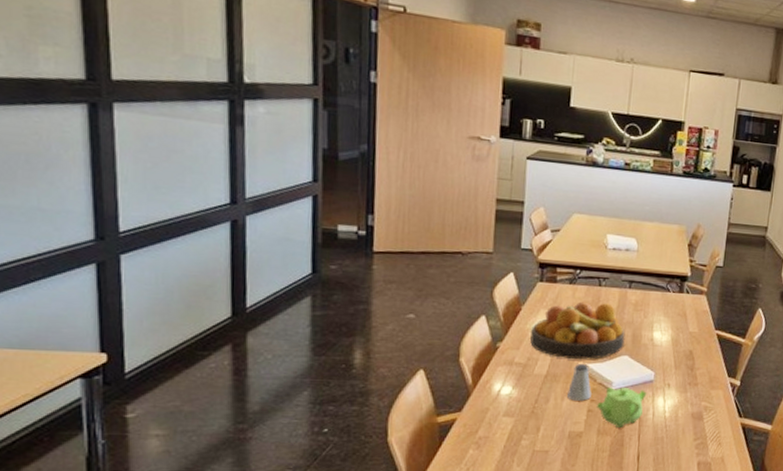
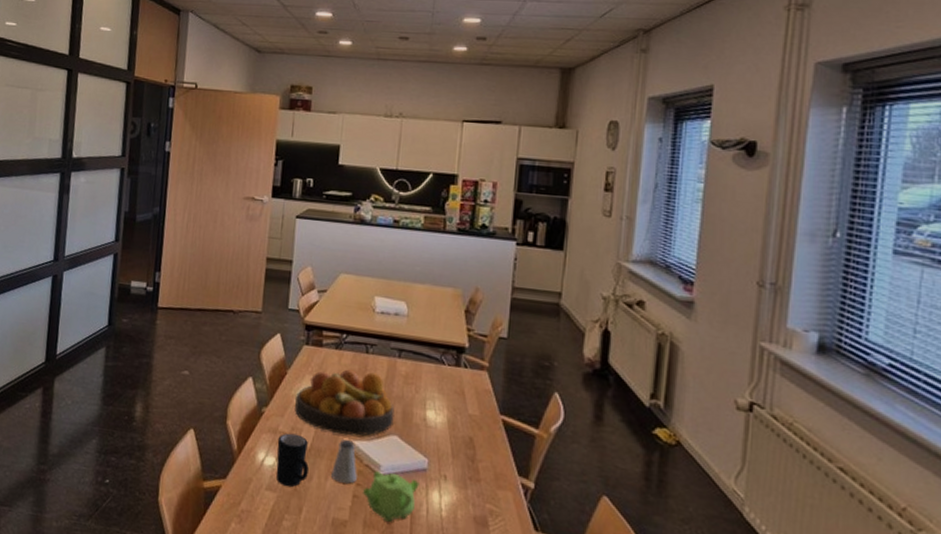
mug: none [513,363,545,410] -> present [276,433,309,487]

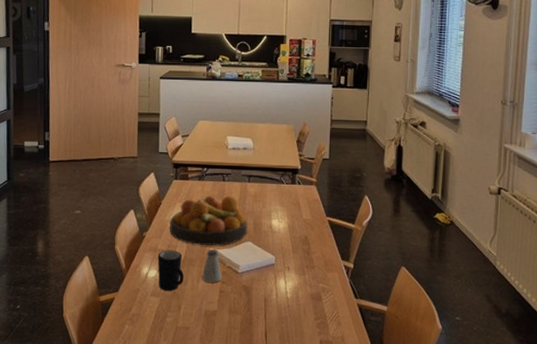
teapot: present [363,471,419,522] -> none [227,270,270,307]

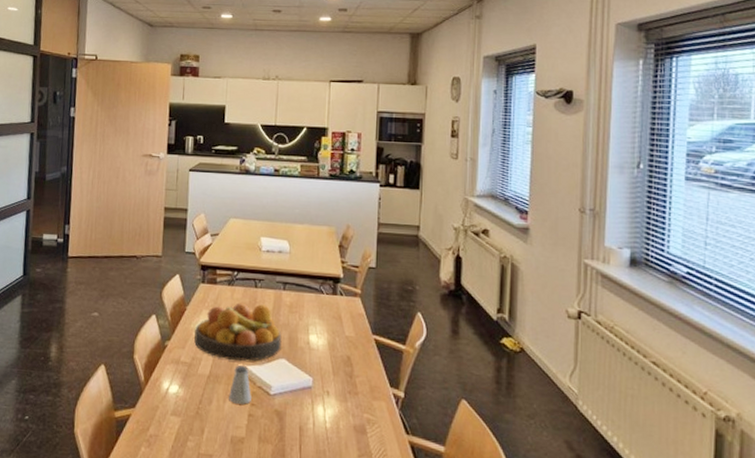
mug: present [157,250,184,291] -> none [179,362,208,411]

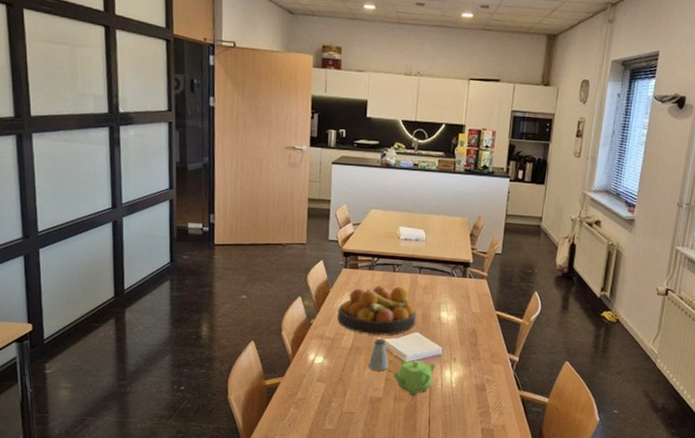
teapot: none [257,391,306,436] -> present [393,360,436,395]

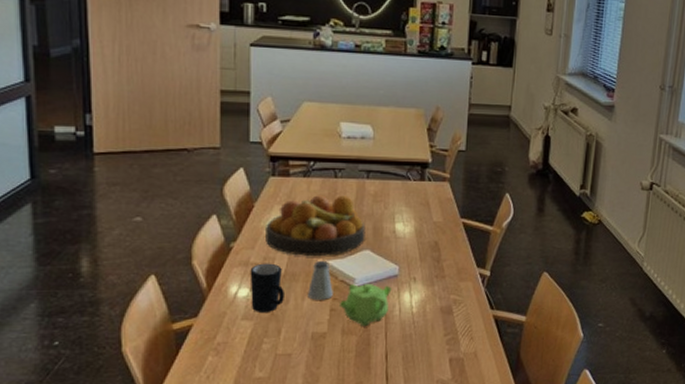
mug: none [324,337,350,377] -> present [250,263,284,312]

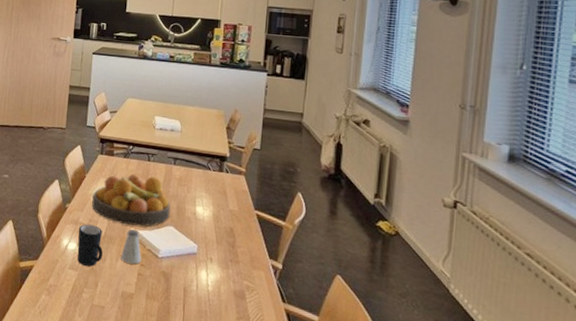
teapot: present [340,284,392,326] -> none [146,254,191,295]

